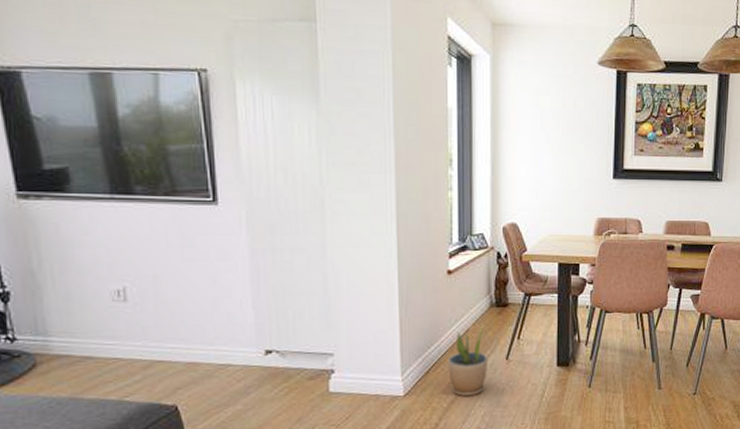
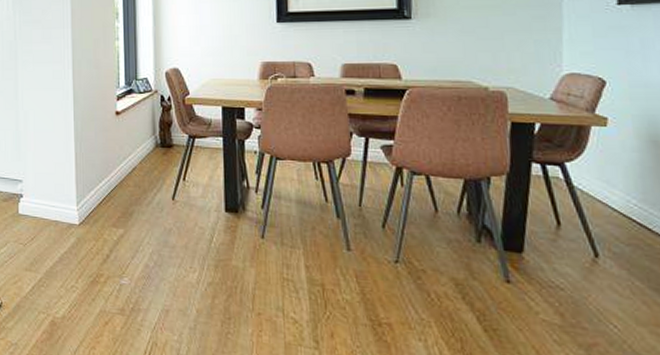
potted plant: present [448,325,487,397] -> none [117,164,154,233]

